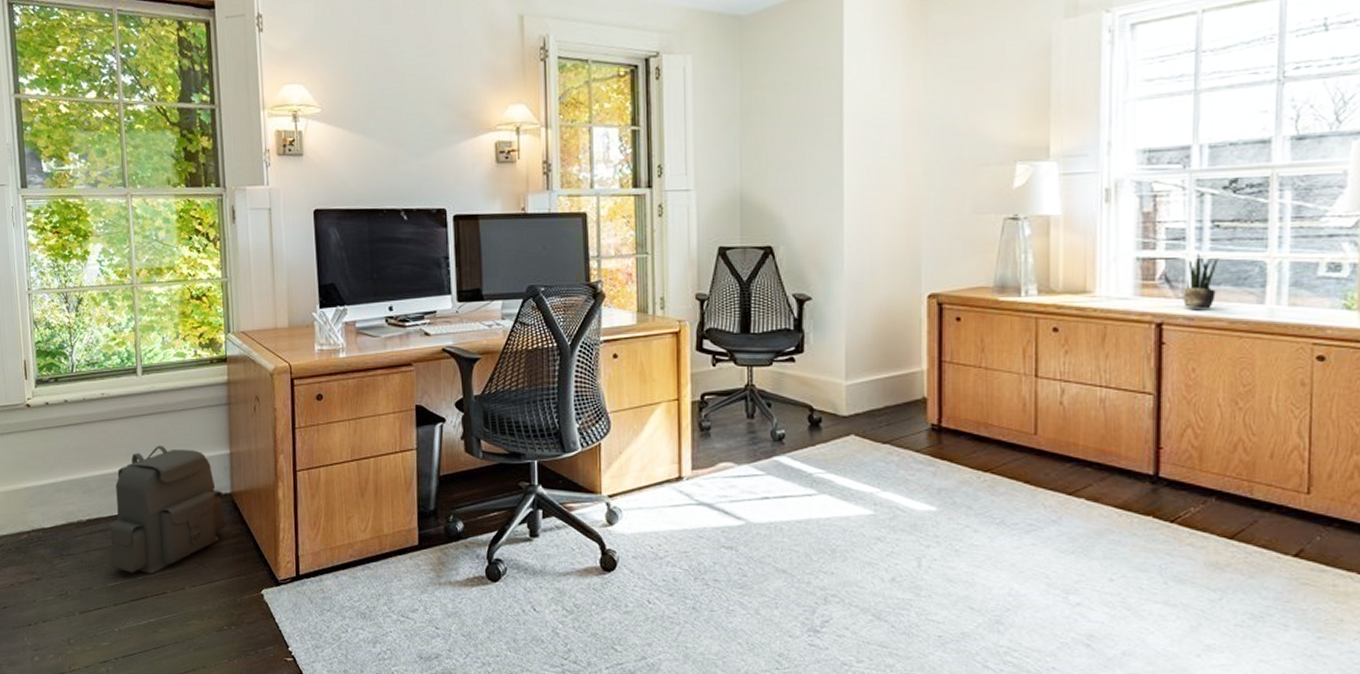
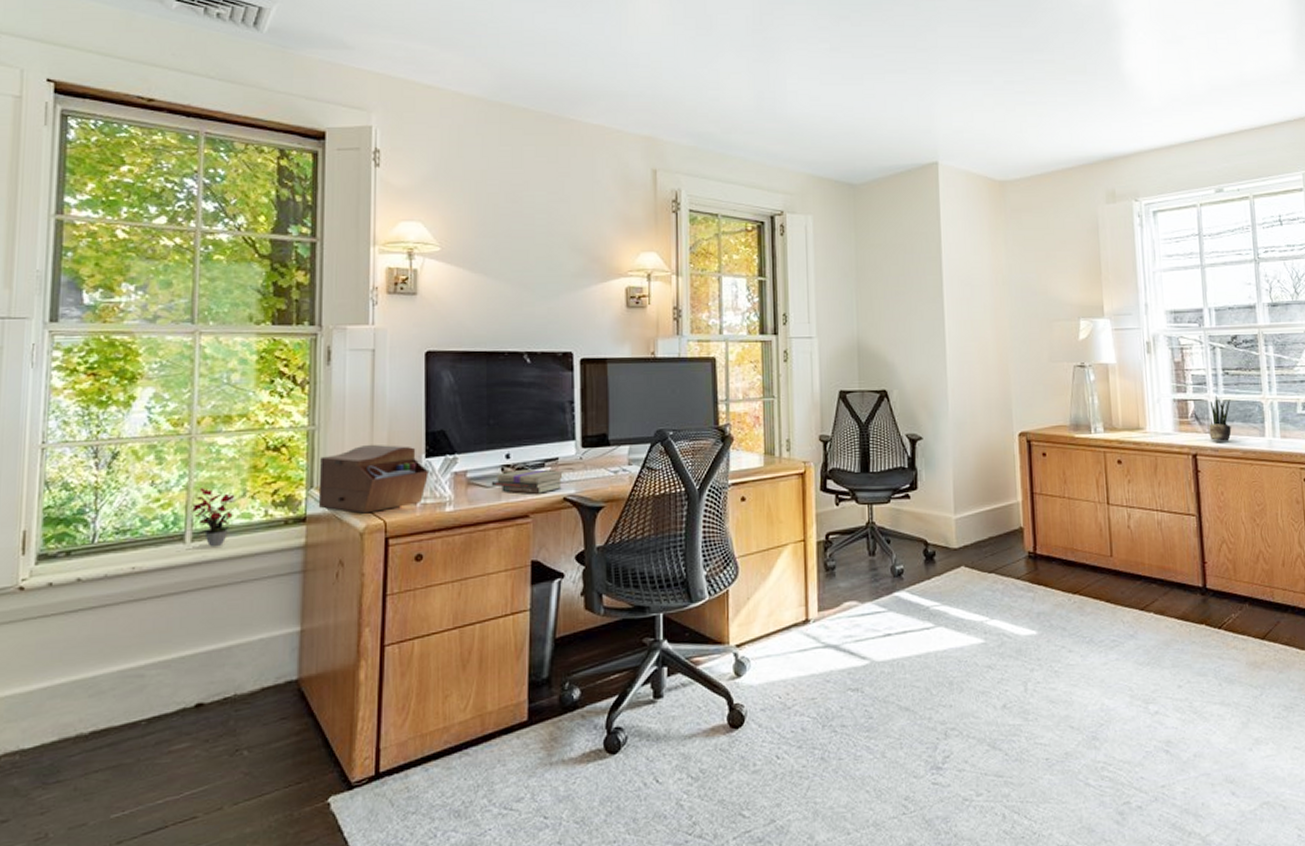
backpack: present [109,446,226,574] -> none [117,628,287,797]
potted flower: none [140,330,172,380] -> present [192,488,237,547]
sewing box: none [234,295,323,357] -> present [318,444,428,514]
books: none [377,320,441,346] -> present [491,468,563,495]

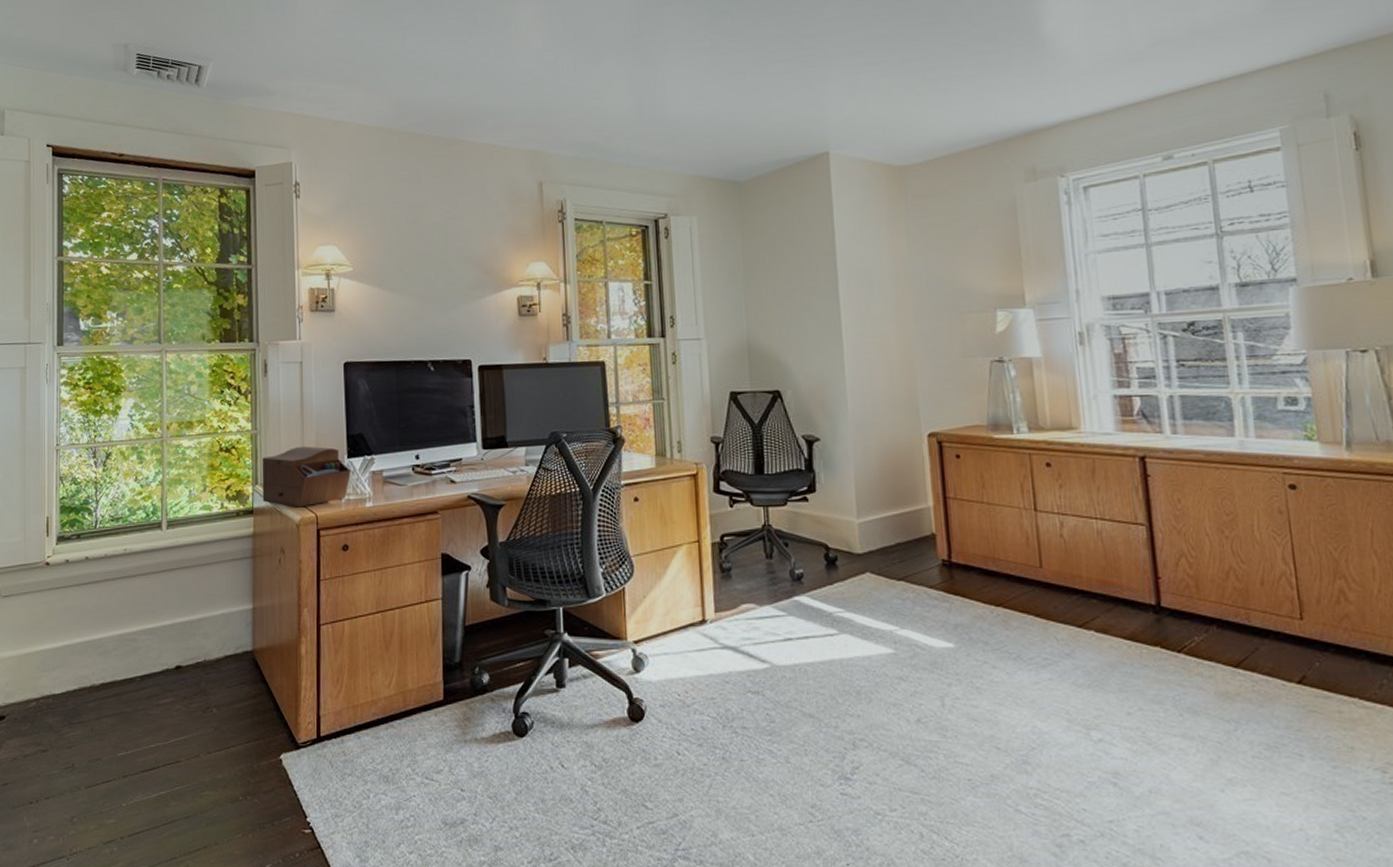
potted flower: present [192,488,237,547] -> none [166,483,199,534]
books: present [491,468,563,495] -> none [403,468,467,493]
potted plant: present [1209,396,1232,442] -> none [1160,391,1190,443]

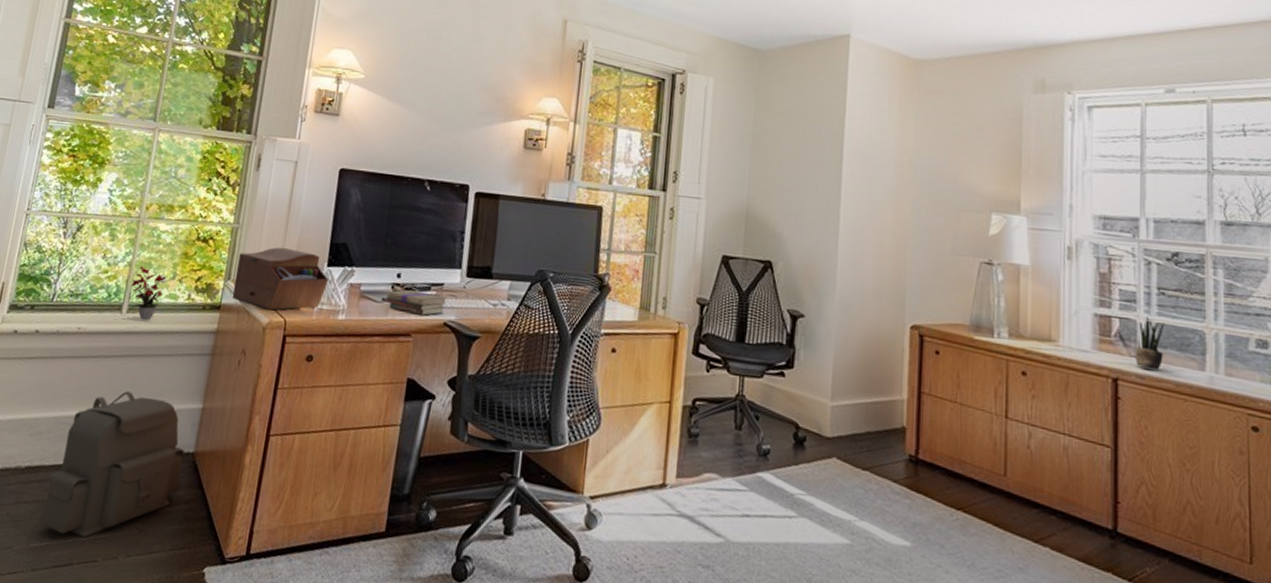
backpack: none [121,602,245,741] -> present [38,391,185,538]
potted flower: none [166,483,199,534] -> present [131,266,168,321]
books: none [403,468,467,493] -> present [380,289,447,317]
potted plant: none [1160,391,1190,443] -> present [1135,316,1165,370]

